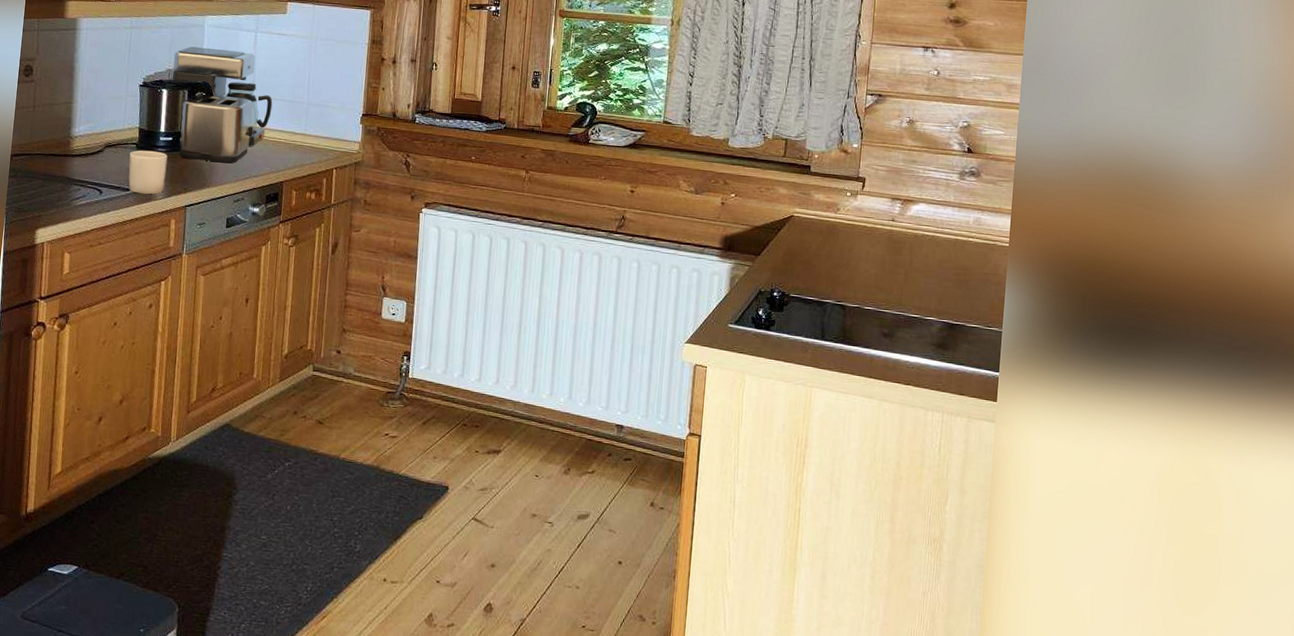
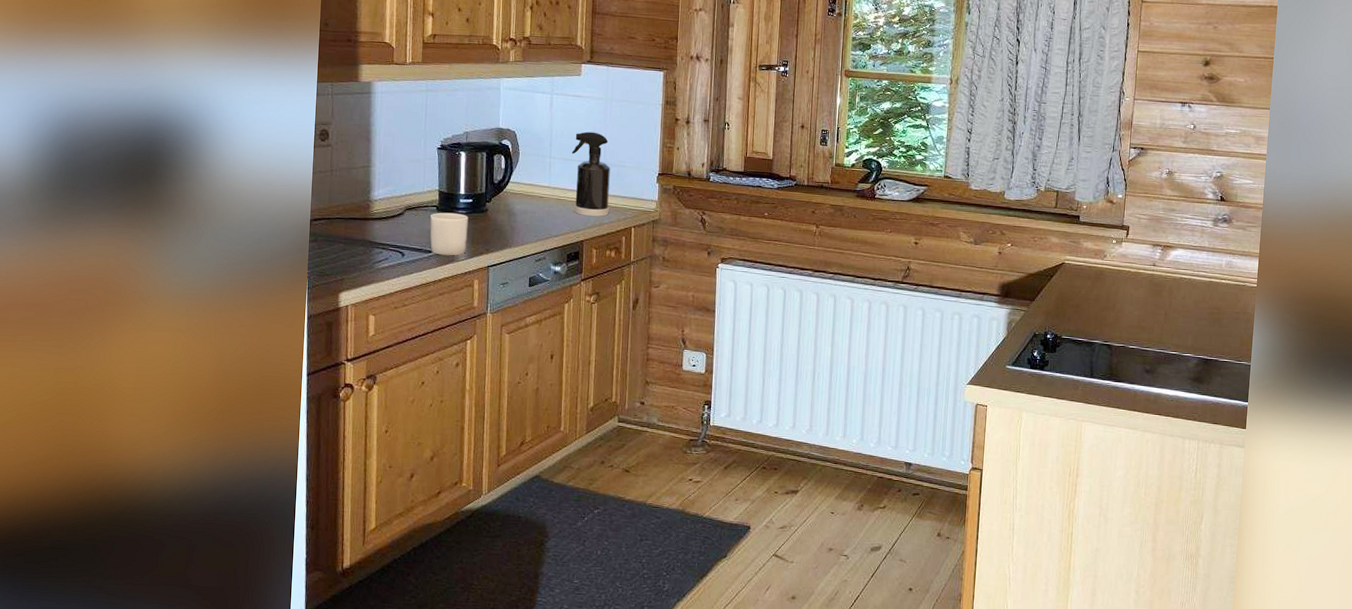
coffee maker: present [172,46,273,147] -> none [469,109,570,207]
toaster: present [179,93,254,164] -> none [479,155,553,224]
spray bottle: none [275,70,313,158] -> present [572,131,610,217]

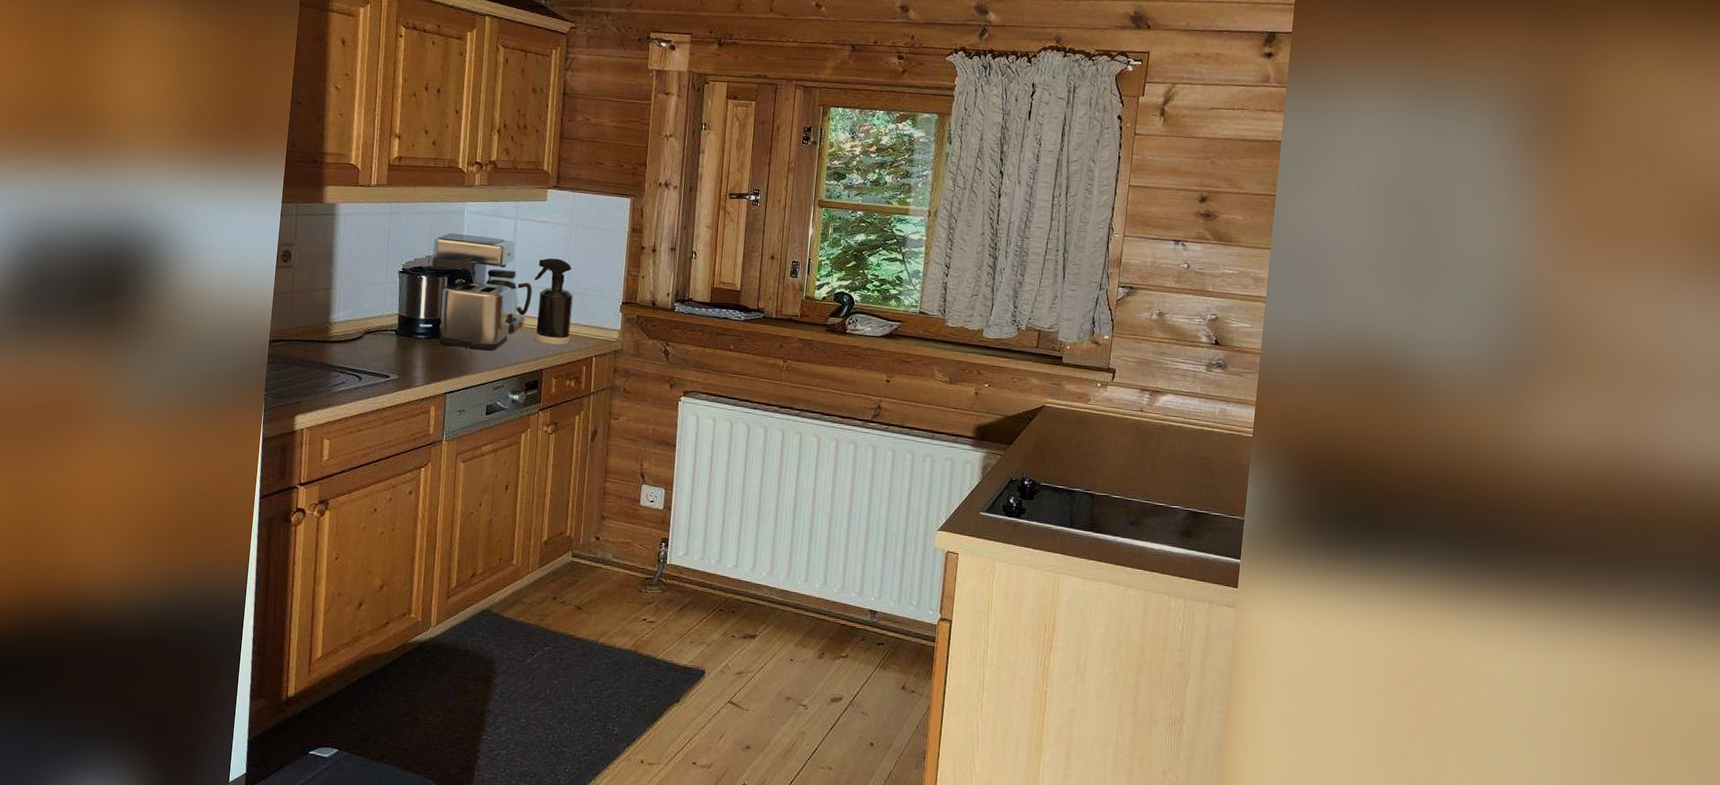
mug: present [429,212,469,256] -> none [388,336,428,382]
coffee maker: none [469,109,570,207] -> present [431,233,533,334]
toaster: none [479,155,553,224] -> present [439,280,514,351]

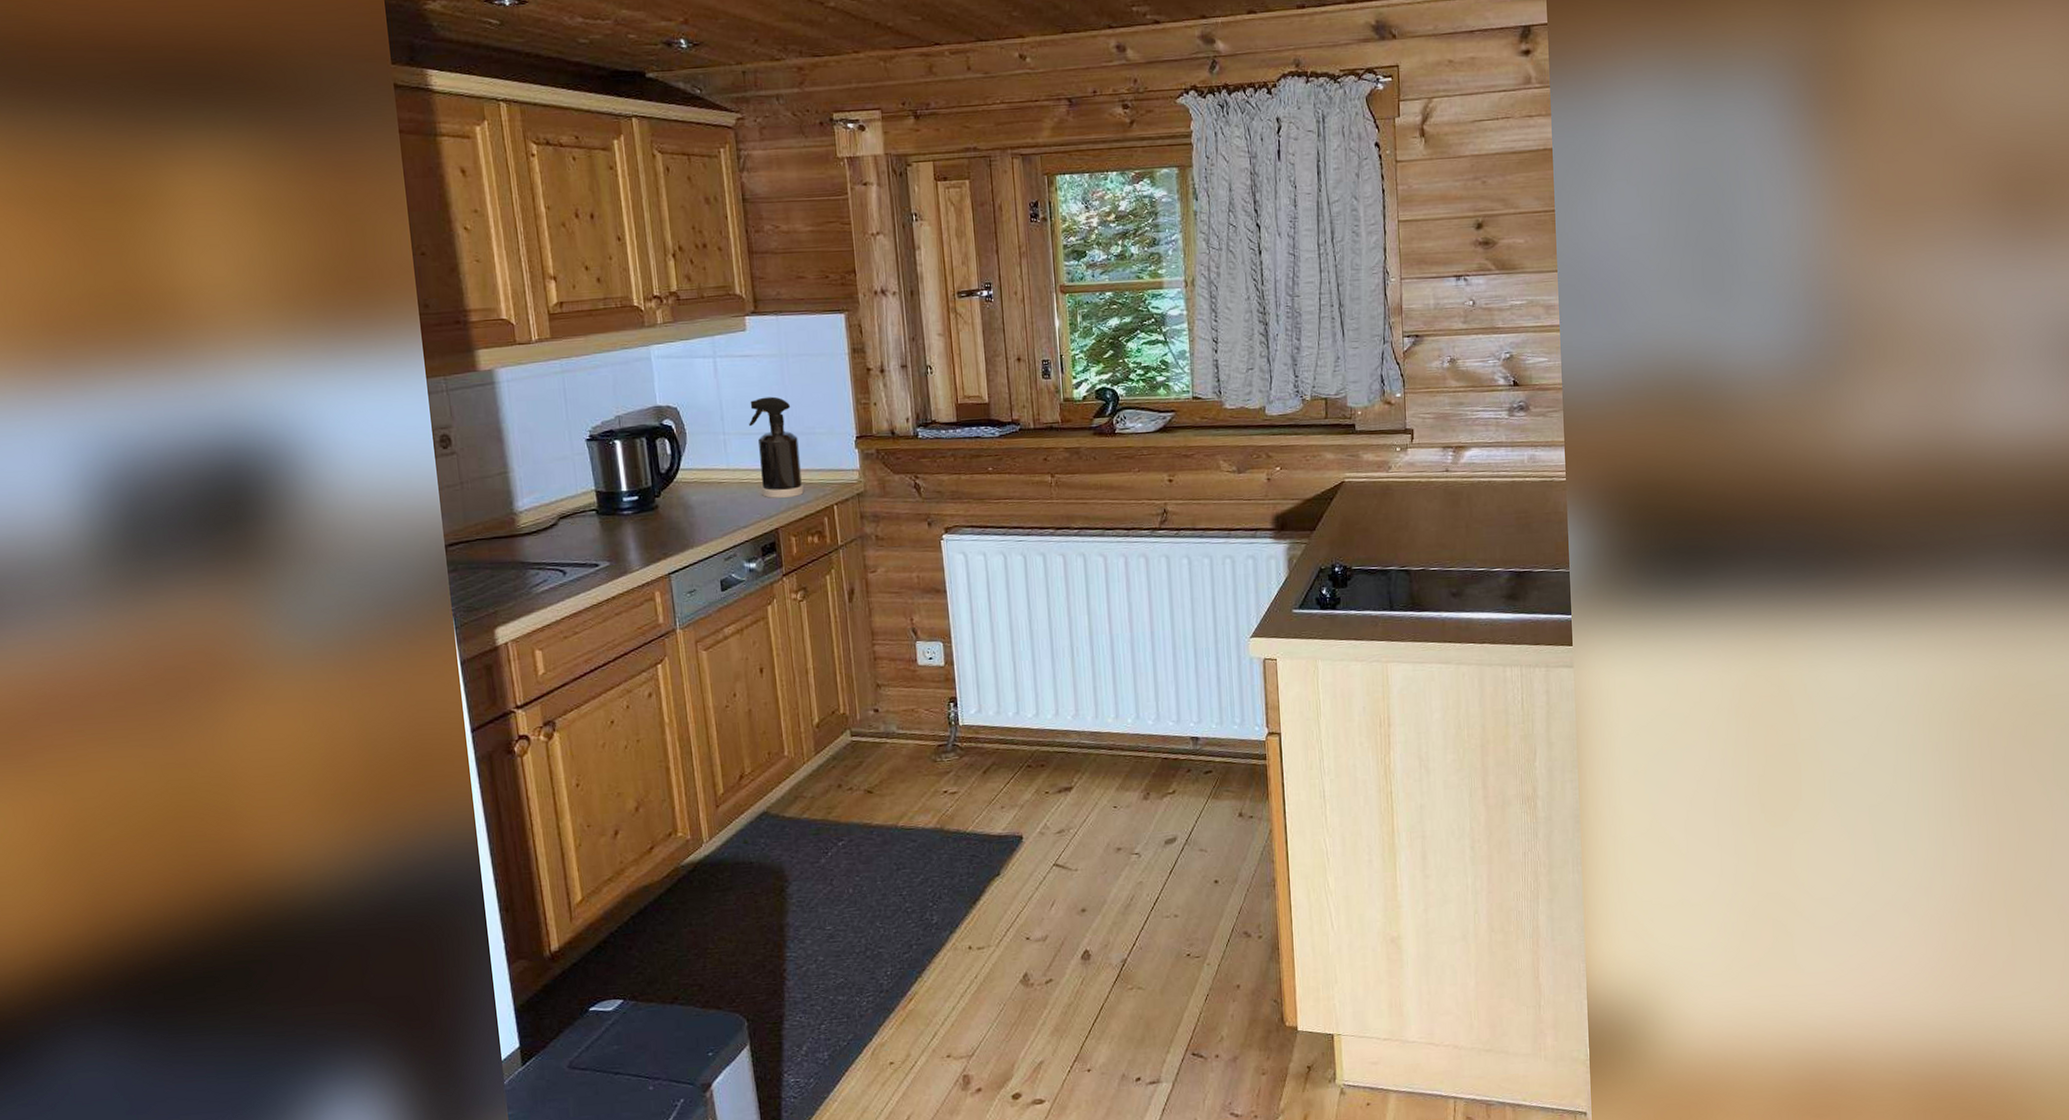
coffee maker: present [431,233,533,334] -> none [620,382,750,496]
toaster: present [439,280,514,351] -> none [642,437,733,519]

